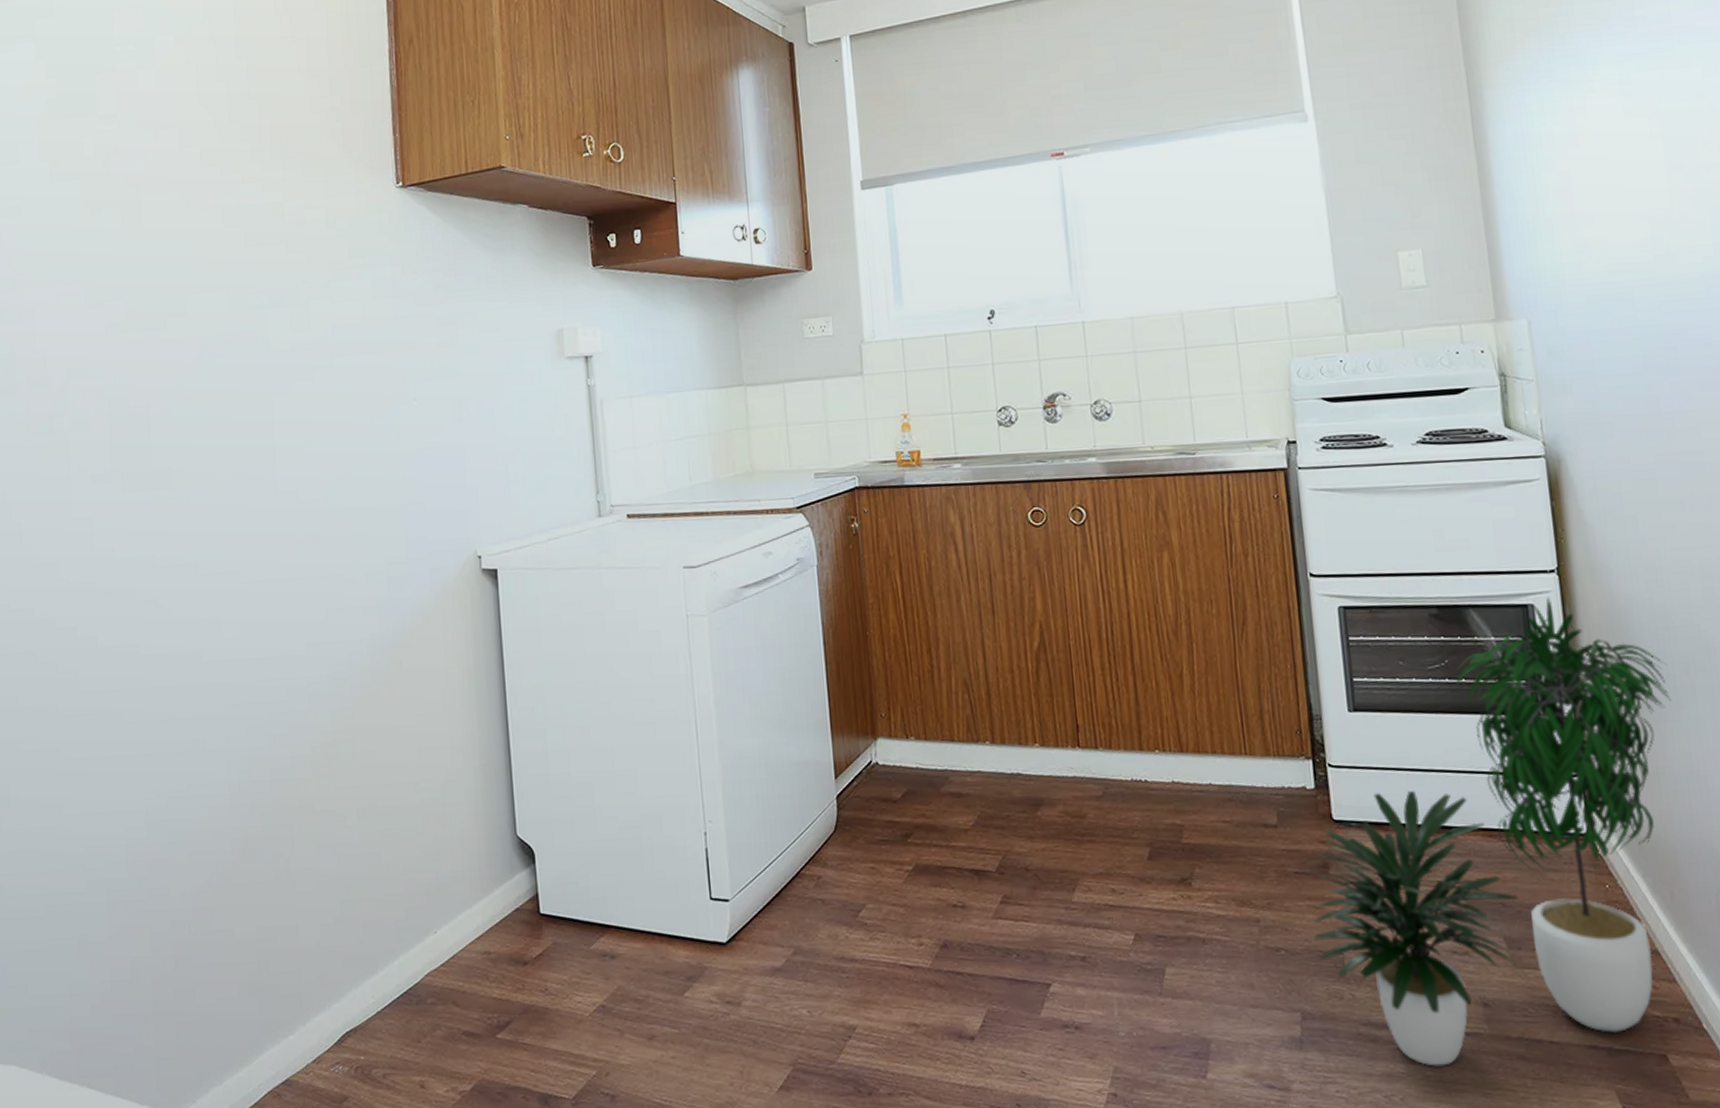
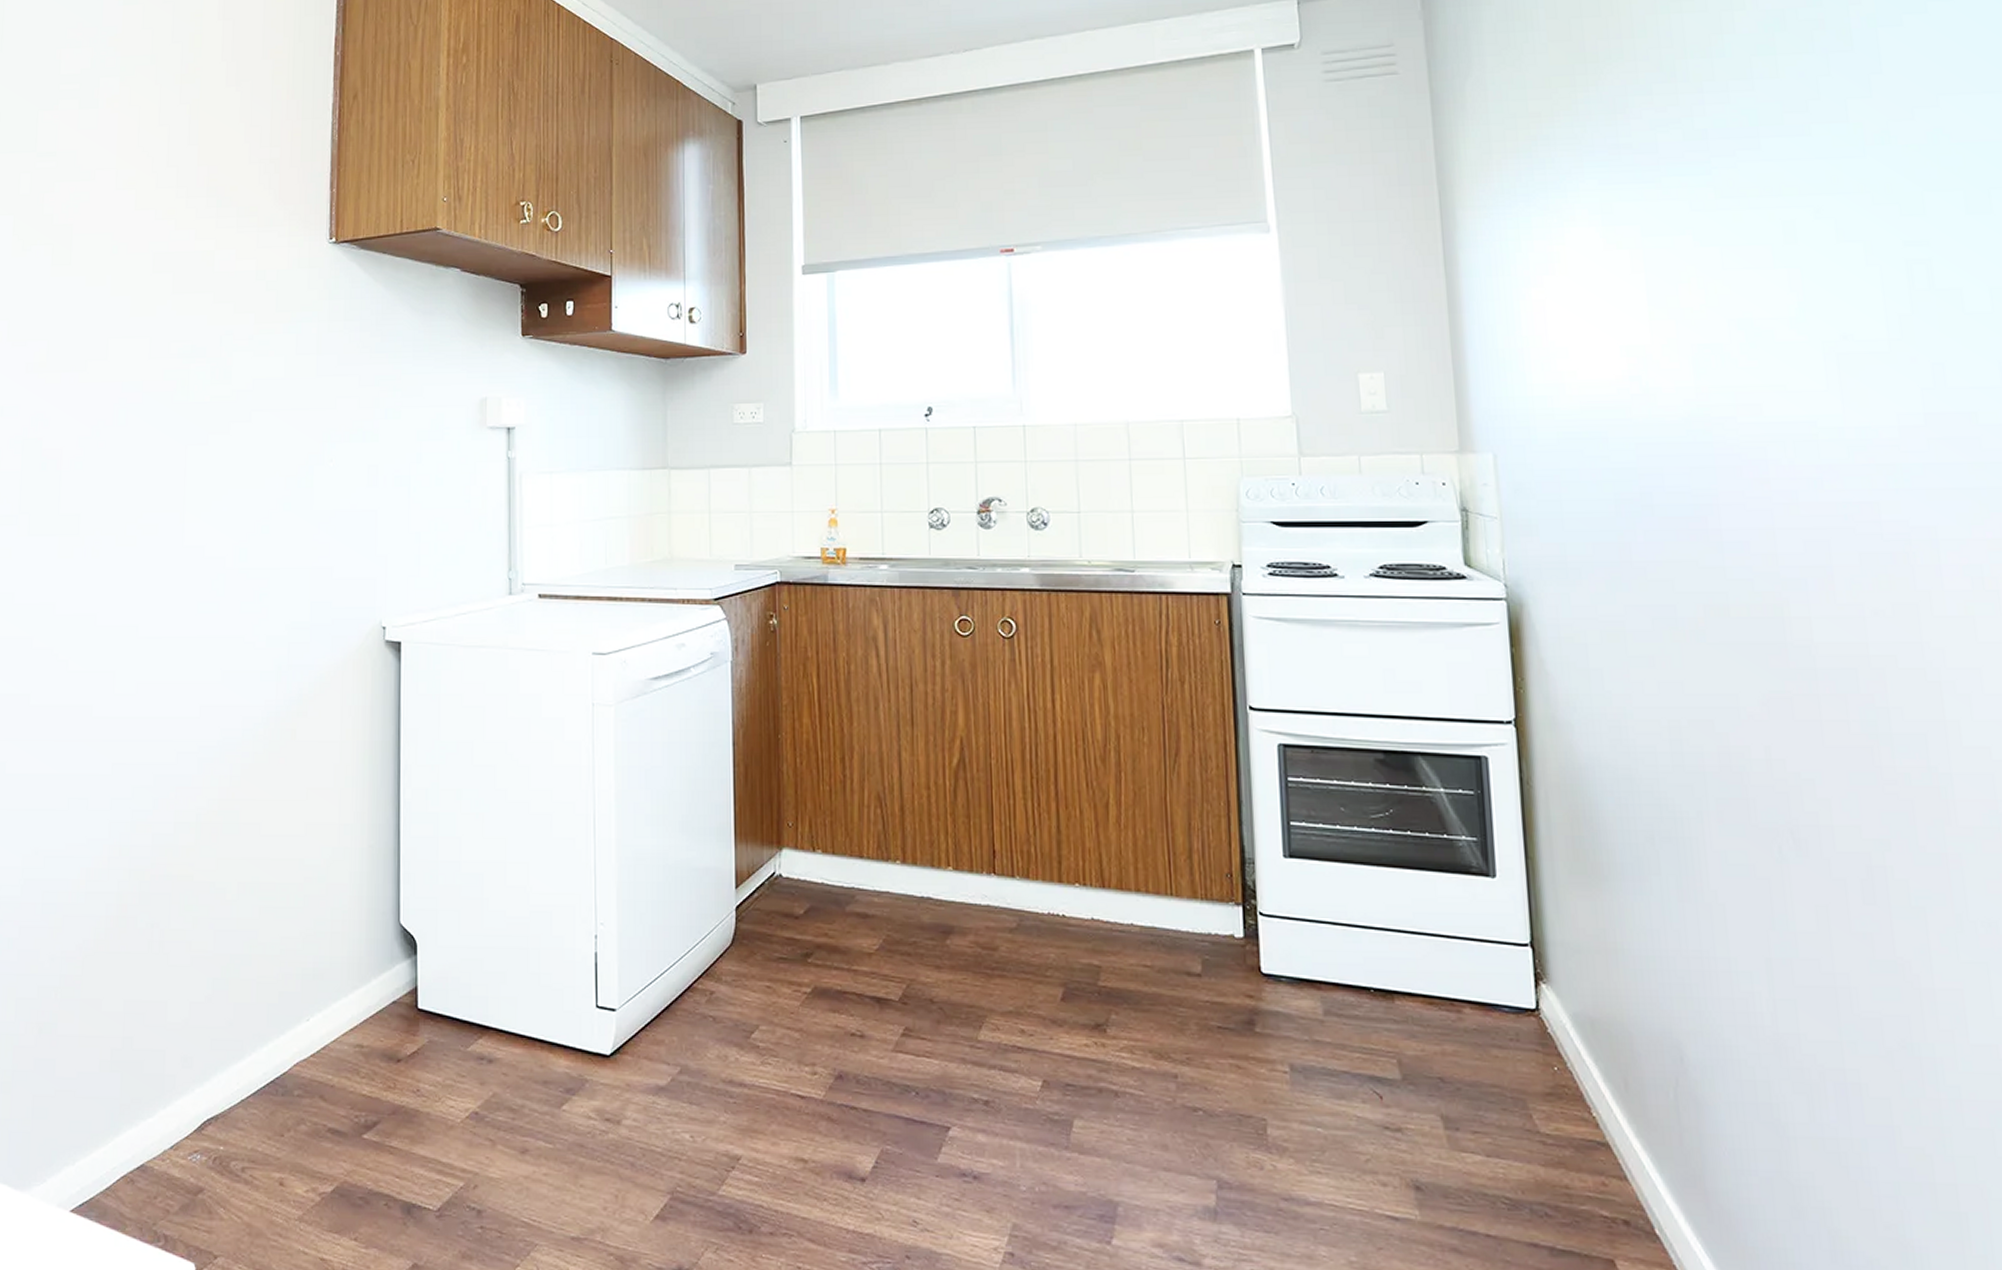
potted plant: present [1314,597,1671,1067] -> none [1235,749,1633,1253]

